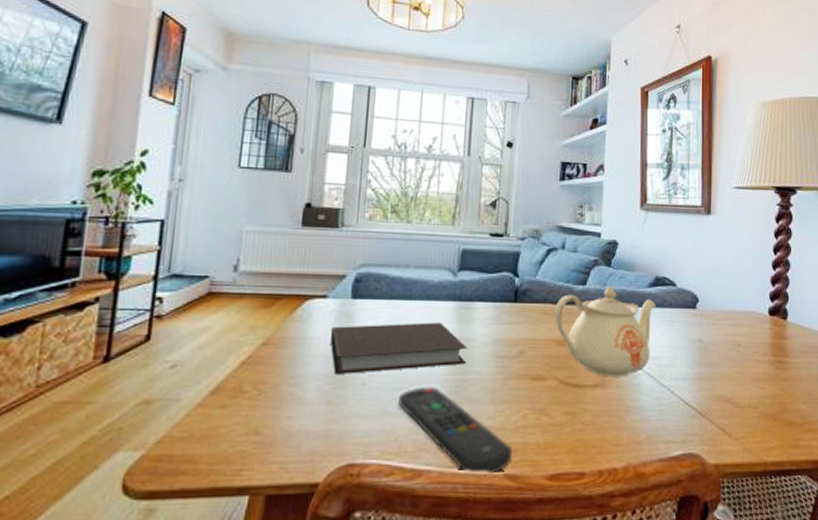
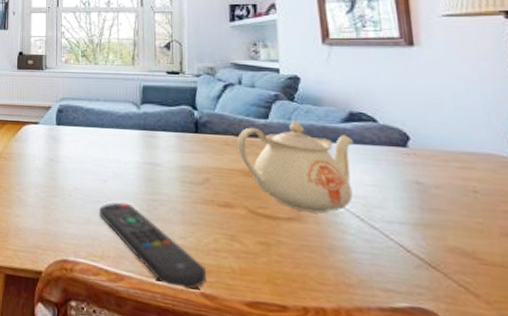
notebook: present [330,322,468,374] -> none [43,146,156,186]

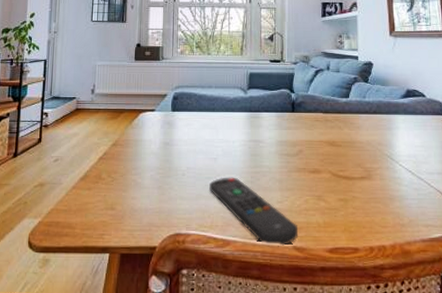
teapot: present [237,120,355,214] -> none [325,97,410,171]

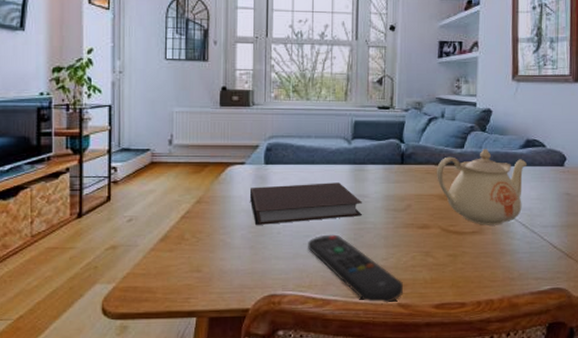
notebook: none [159,128,259,167] -> present [250,183,363,225]
teapot: none [325,97,410,171] -> present [437,148,528,225]

